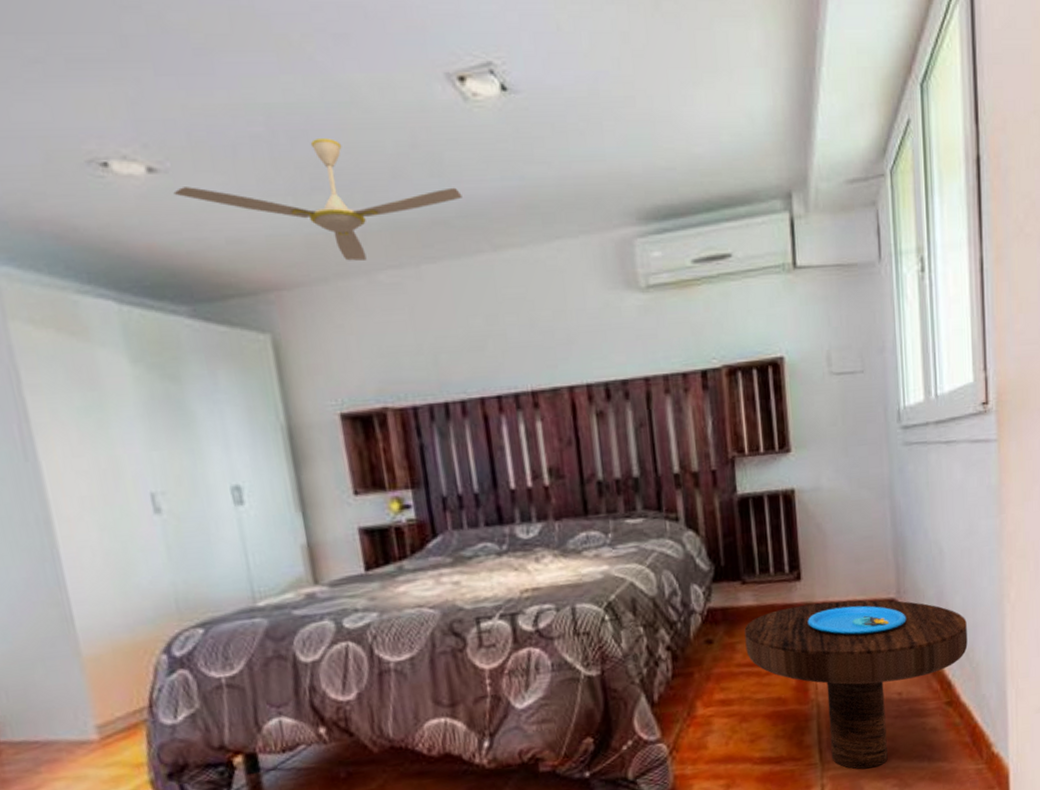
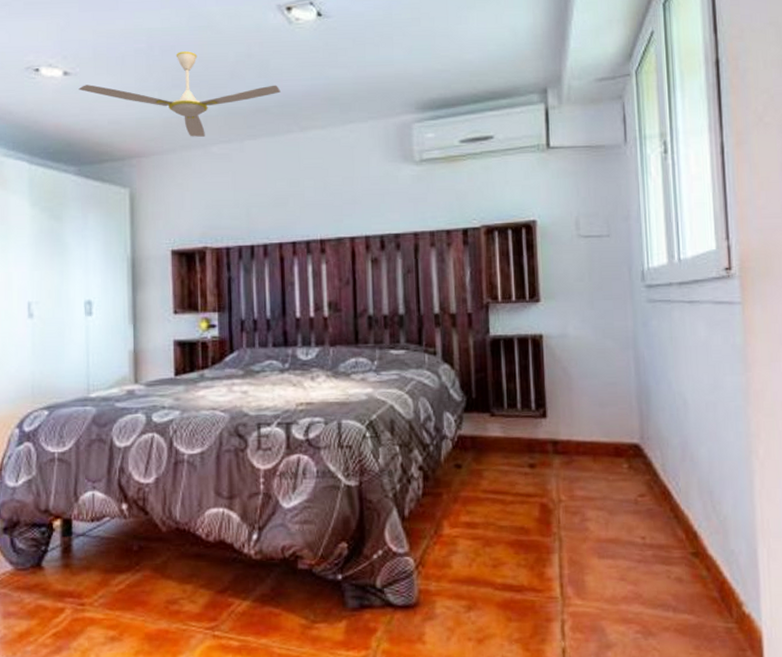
side table: present [744,600,968,769] -> none [491,440,714,610]

